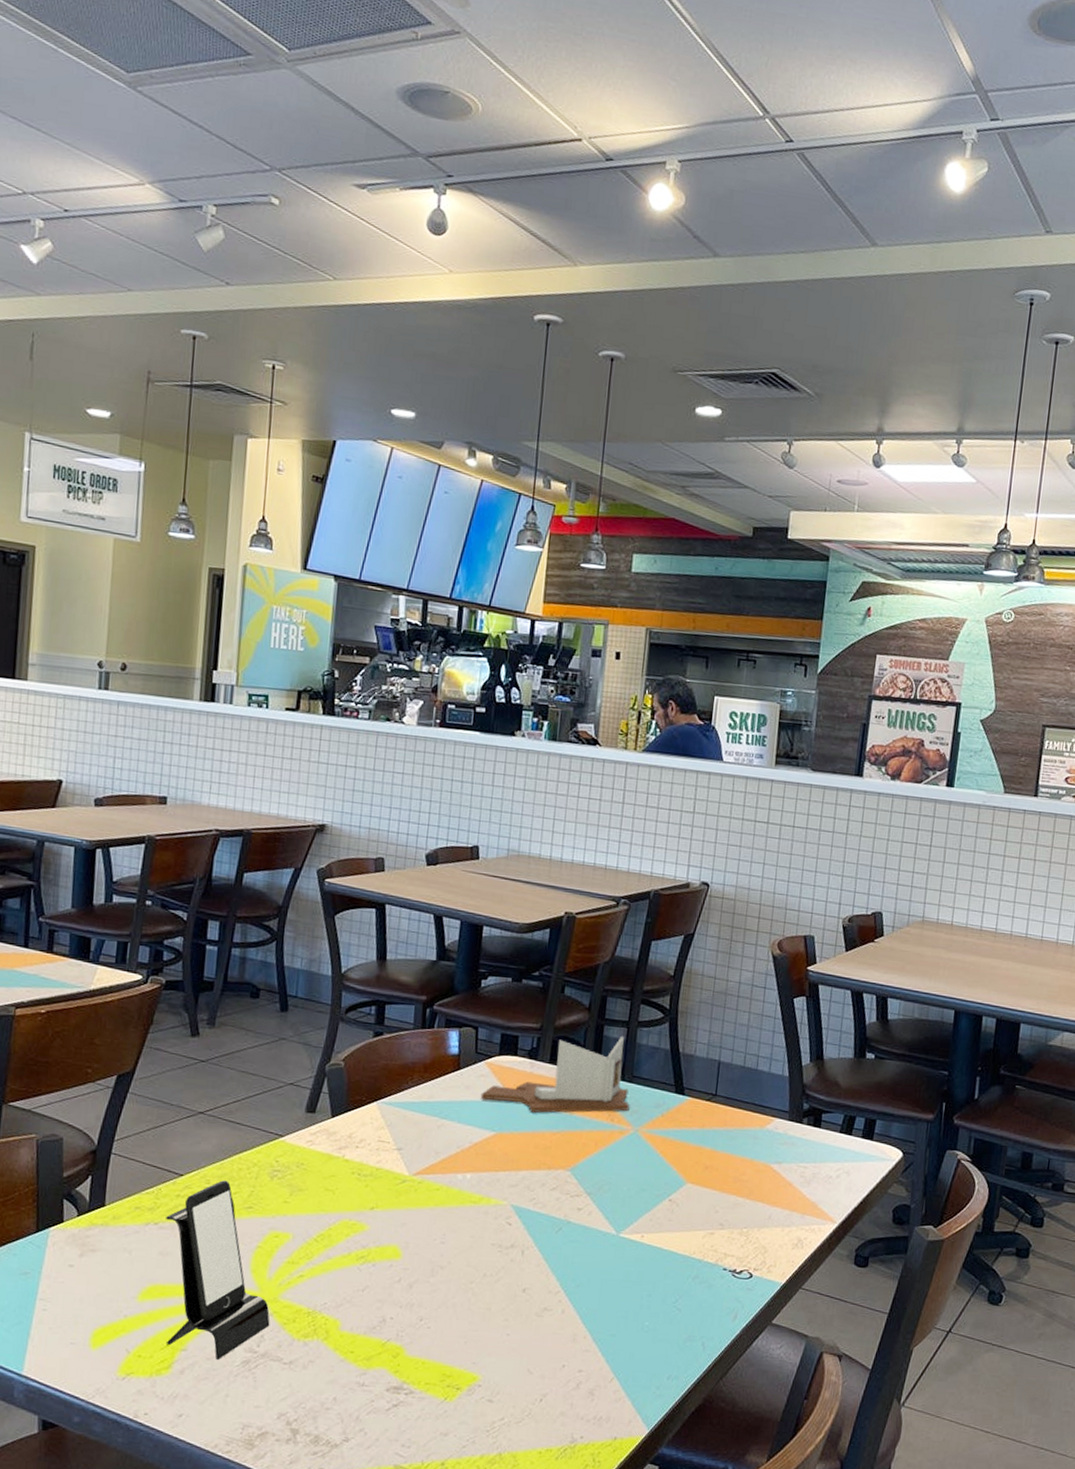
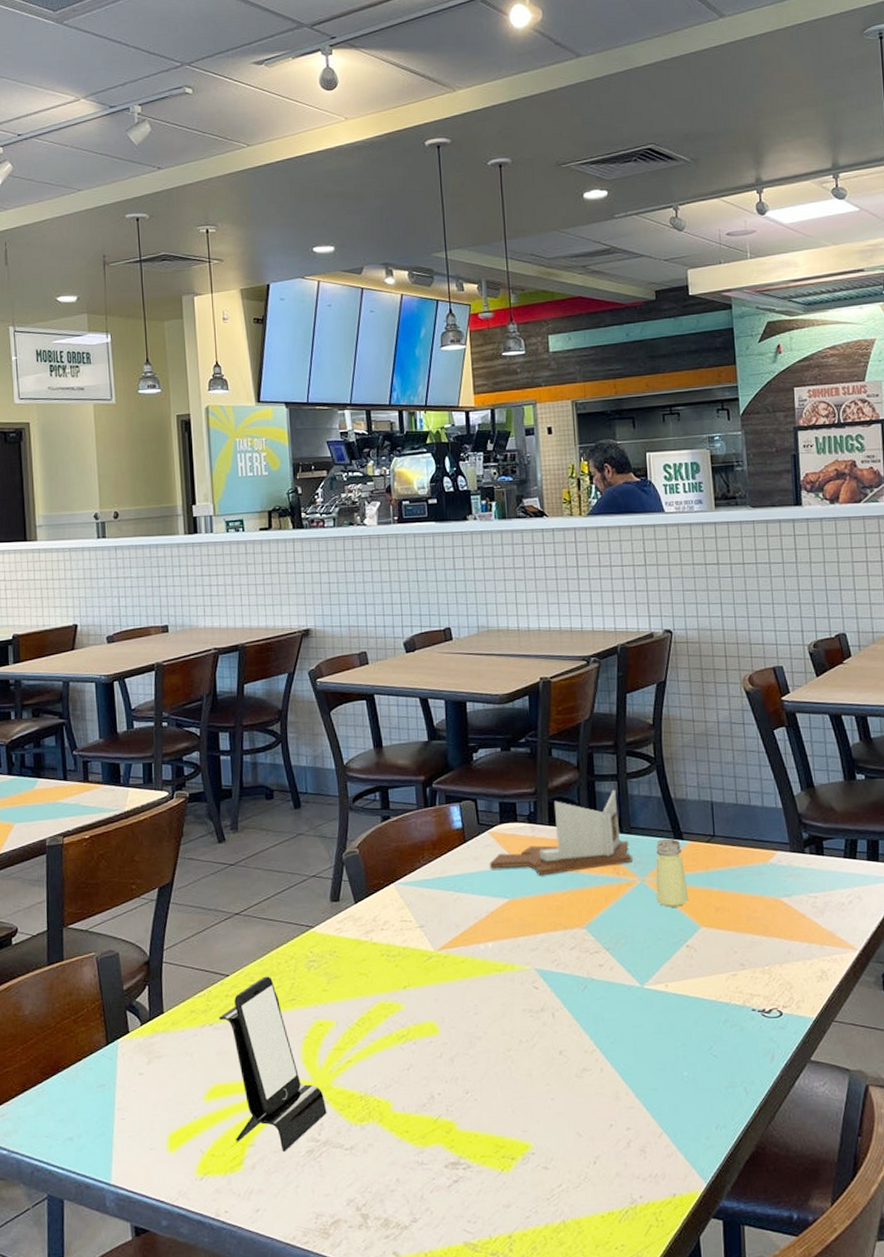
saltshaker: none [647,1092,681,1161] -> present [656,838,689,907]

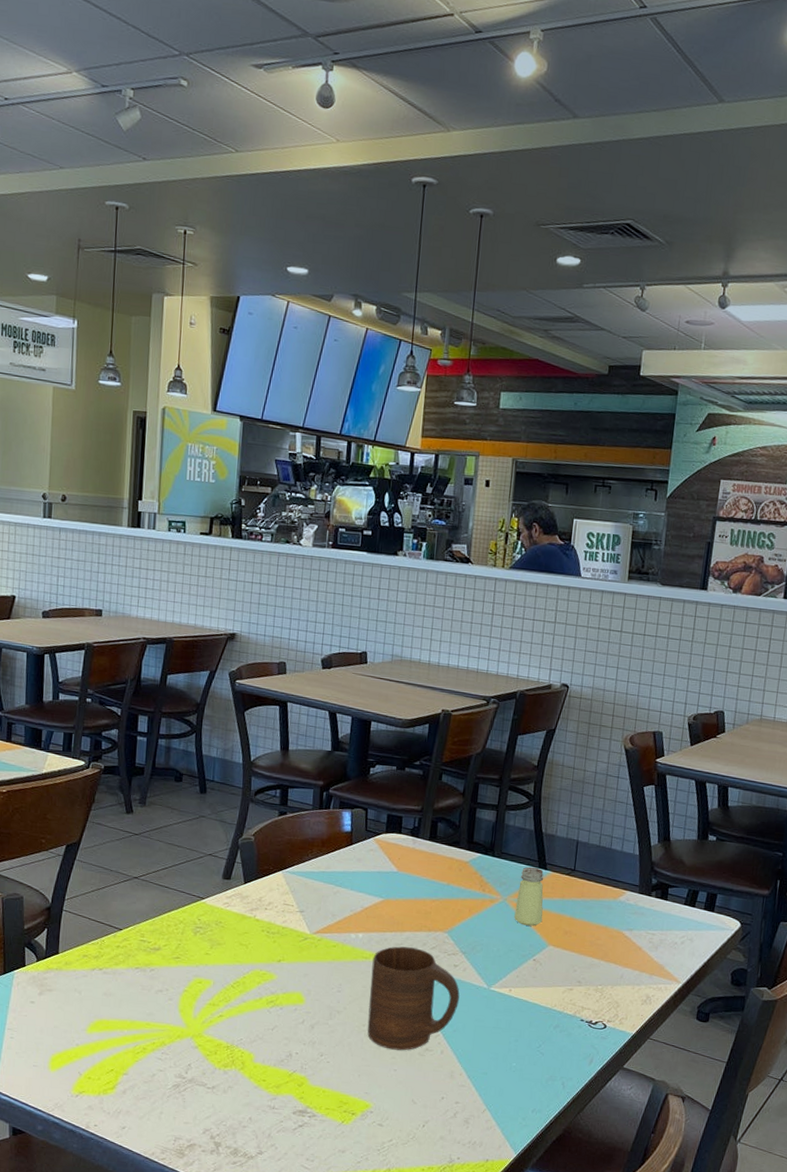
smartphone: present [219,976,327,1151] -> none [108,934,196,1083]
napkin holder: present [489,789,633,876] -> none [370,817,499,883]
cup: none [507,951,611,1075] -> present [367,946,460,1051]

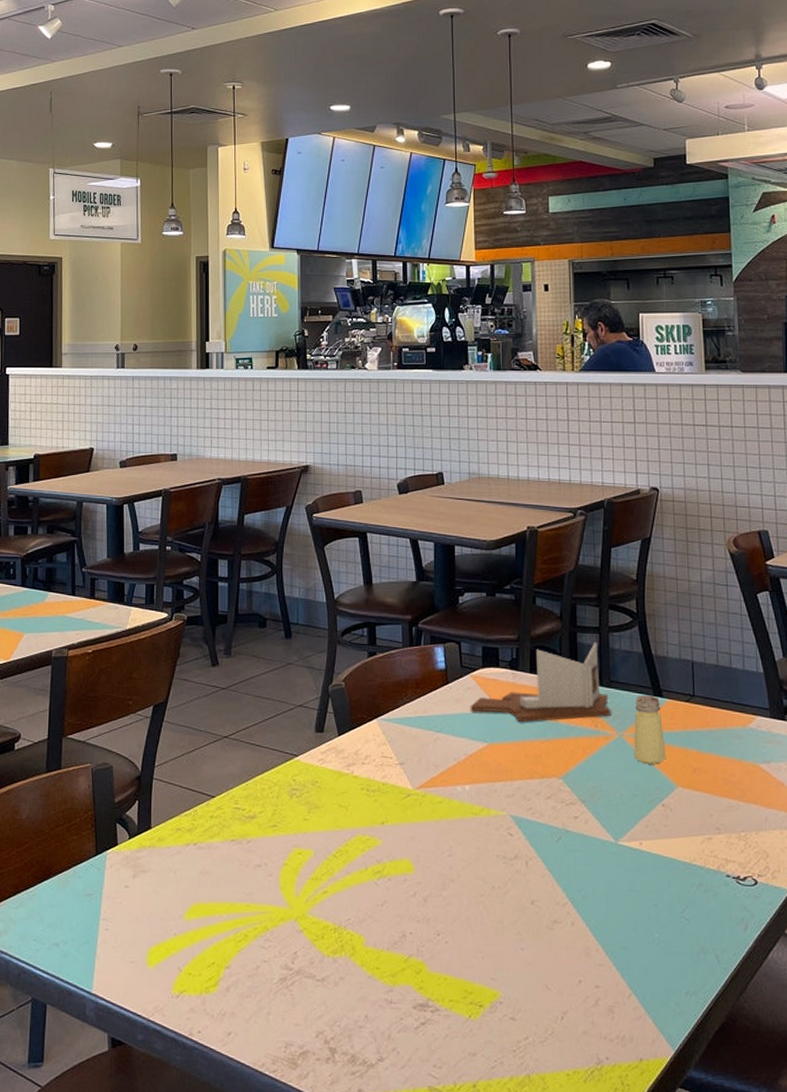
cup: present [367,946,460,1051] -> none [483,798,585,924]
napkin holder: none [370,817,499,883] -> present [470,642,611,723]

